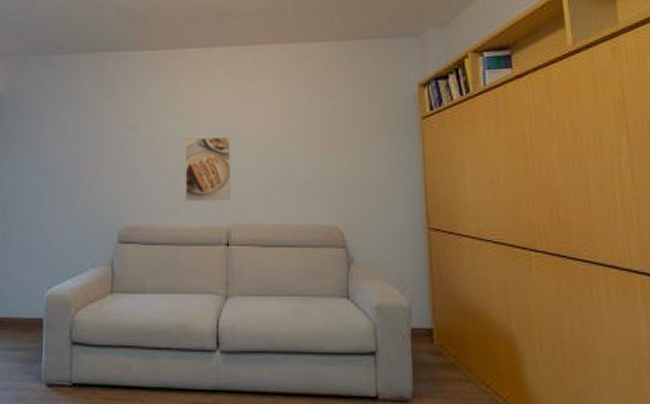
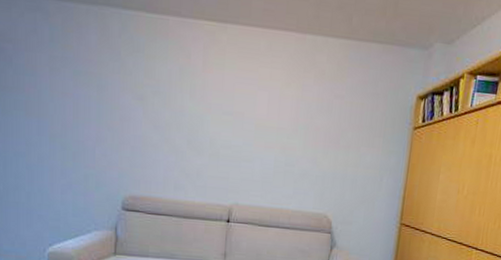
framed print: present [185,137,231,202] -> none [191,117,238,183]

